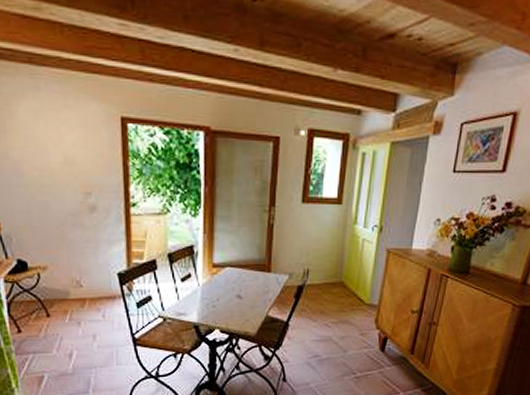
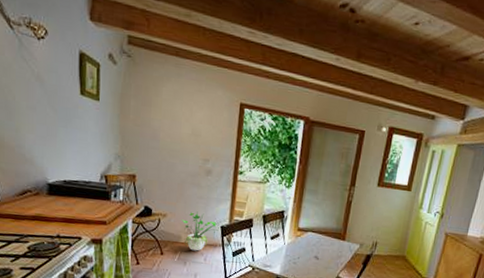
potted plant: none [67,258,121,307] -> present [181,211,225,251]

